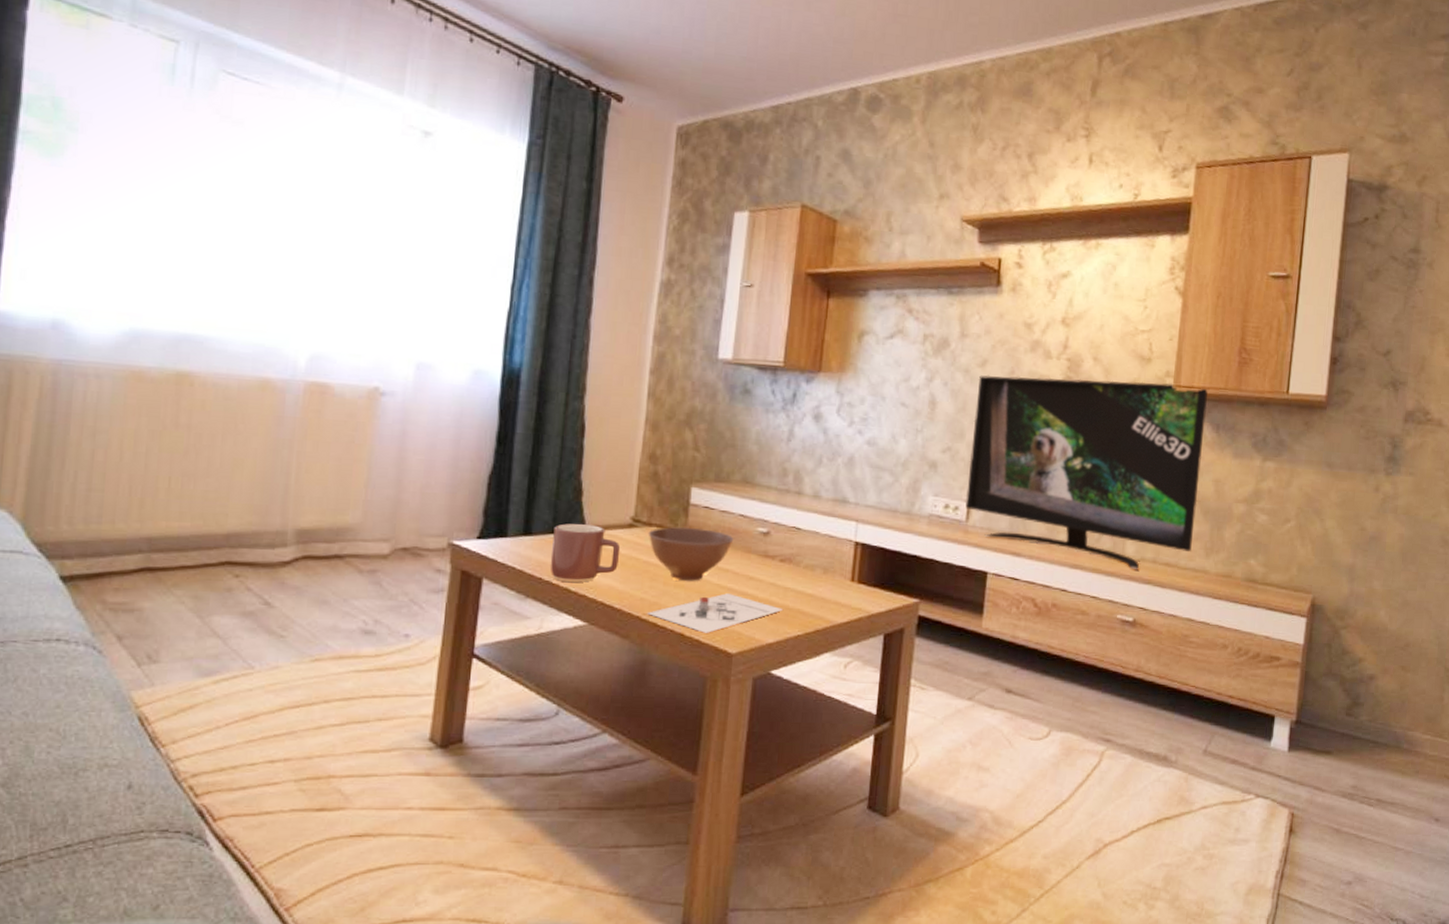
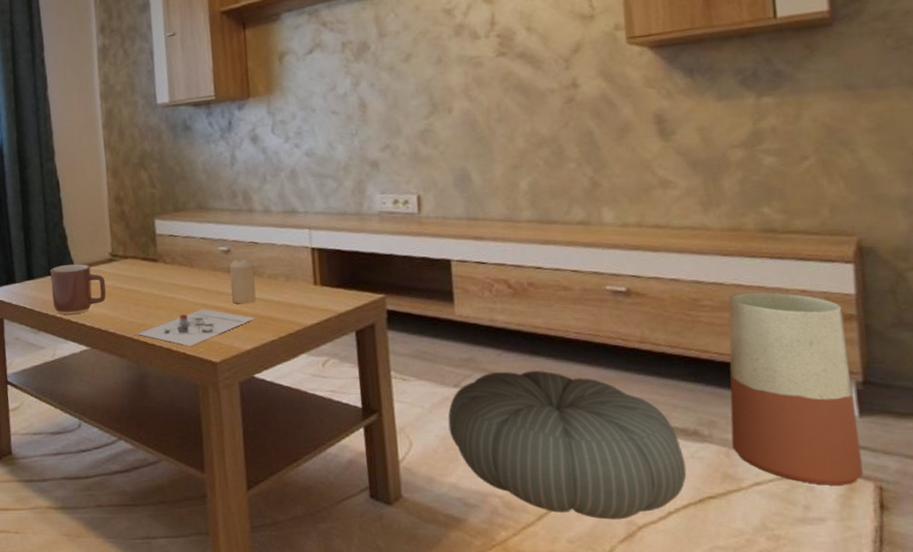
bowl: present [648,527,734,581] -> none [125,254,200,302]
candle: none [762,542,792,594] -> present [229,258,256,304]
pouf: none [955,689,1153,837] -> present [448,371,687,520]
television: present [965,375,1208,569] -> none [405,33,684,237]
vase: none [1191,633,1292,811] -> present [728,291,863,486]

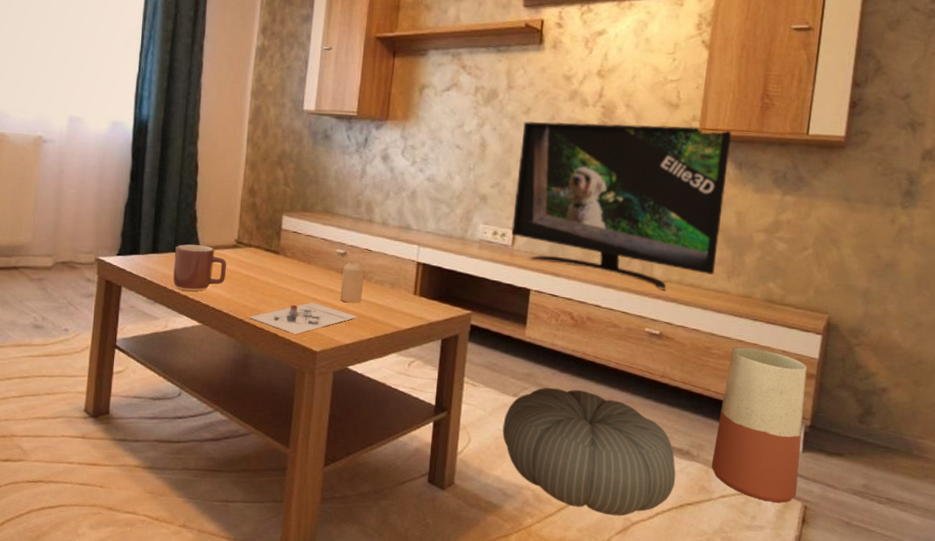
television: none [405,33,684,237] -> present [511,121,731,289]

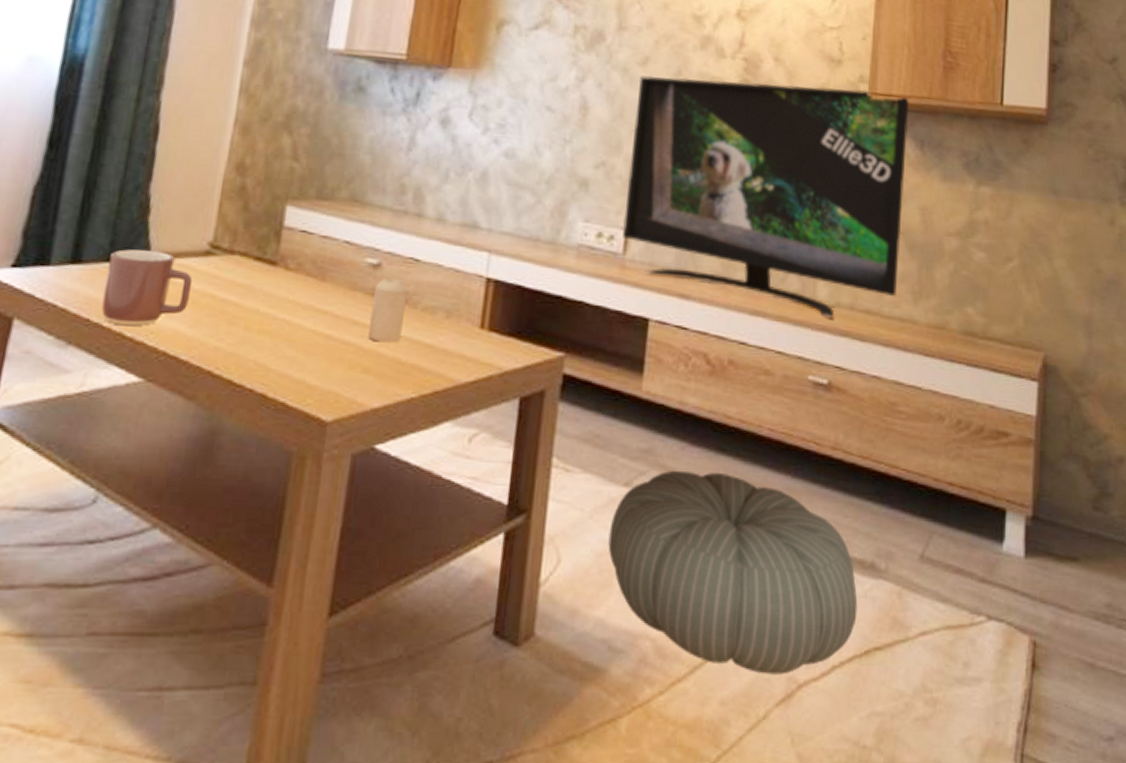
architectural model: present [249,302,358,334] -> none [221,342,395,394]
vase: present [711,347,808,503] -> none [905,401,1023,638]

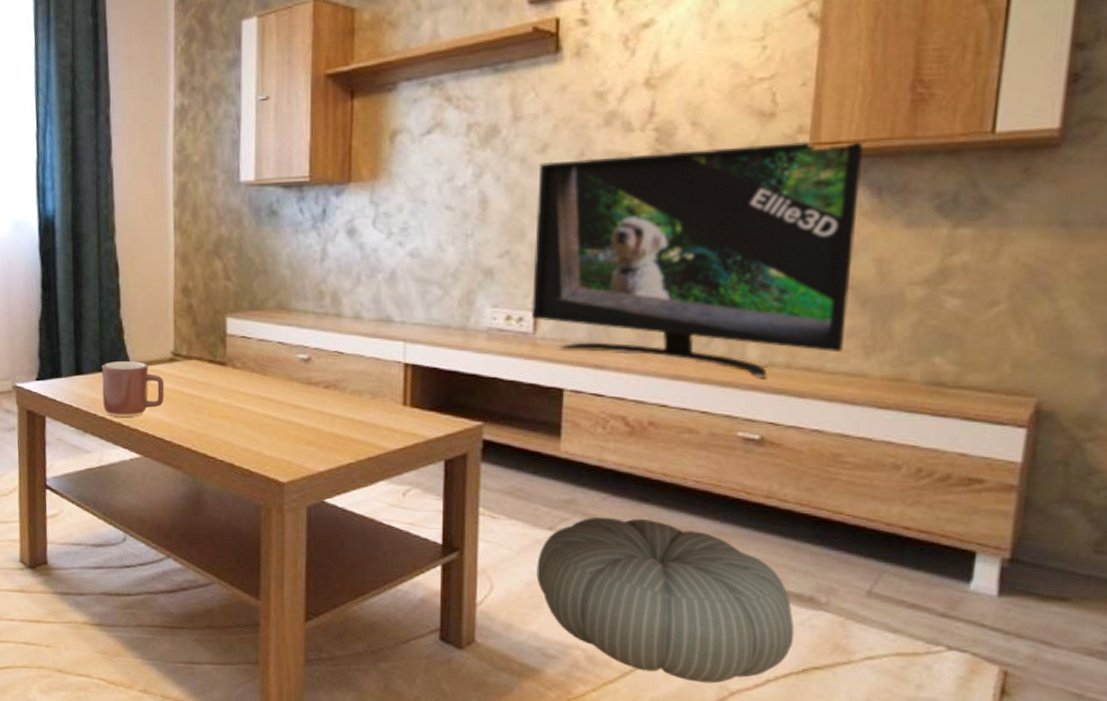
candle: present [368,277,408,343] -> none [307,369,336,421]

